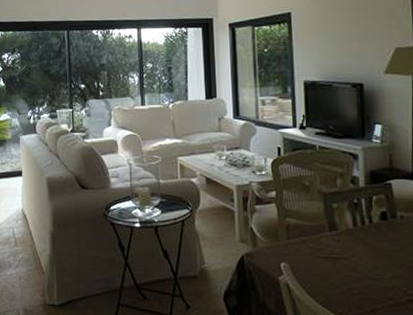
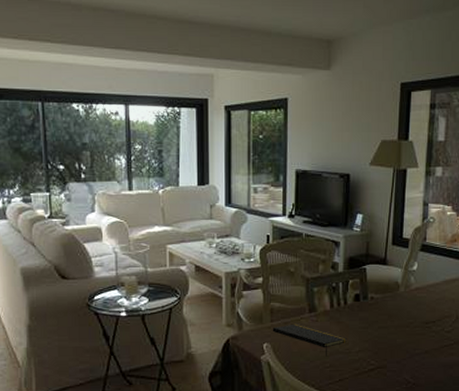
notepad: none [289,242,377,282] -> present [272,323,348,357]

